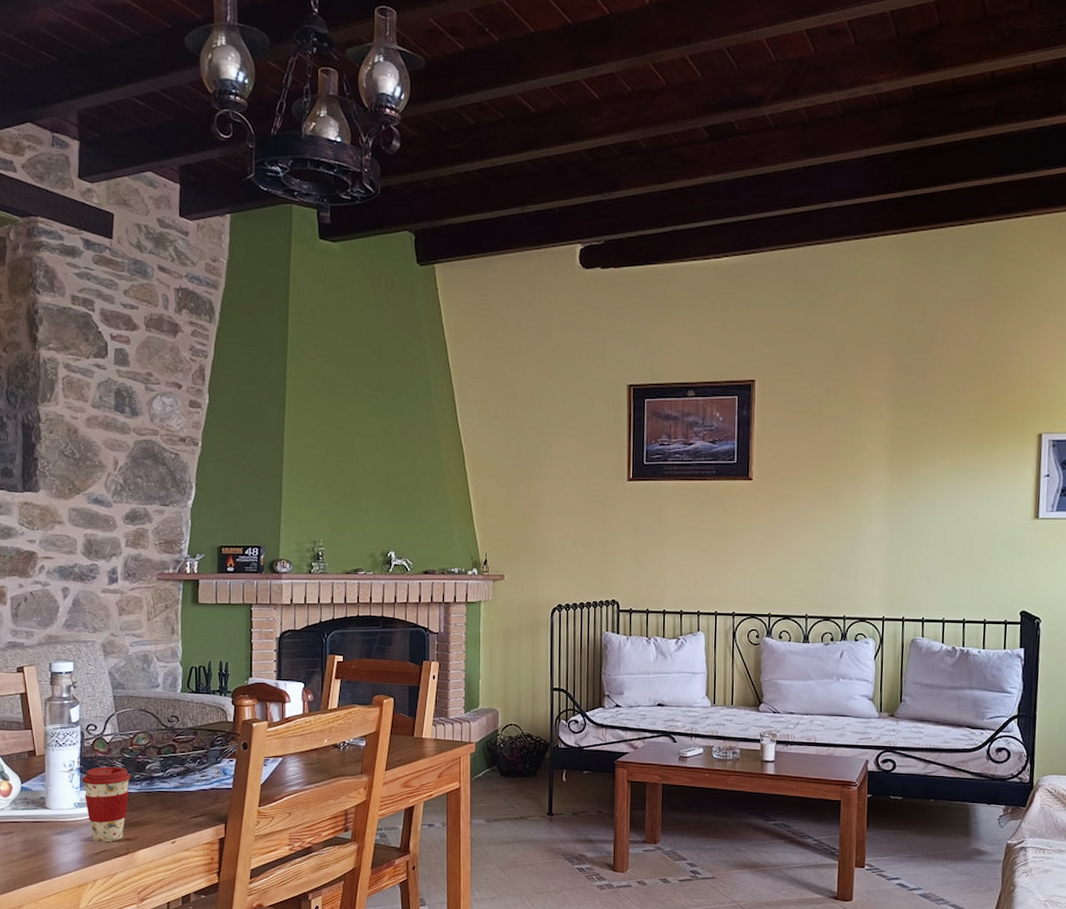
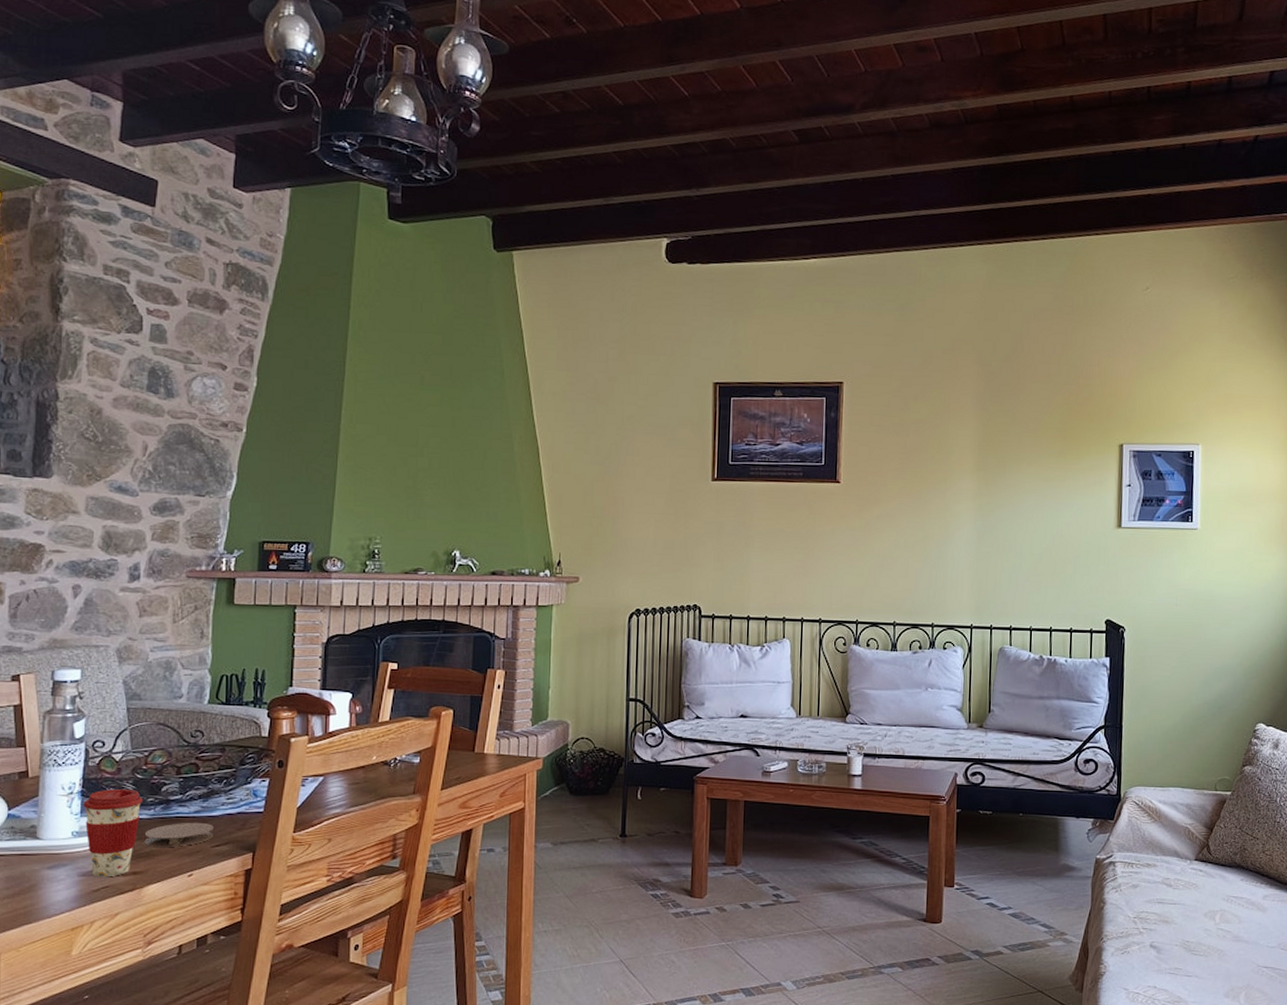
coaster: none [133,796,191,818] -> present [144,822,213,847]

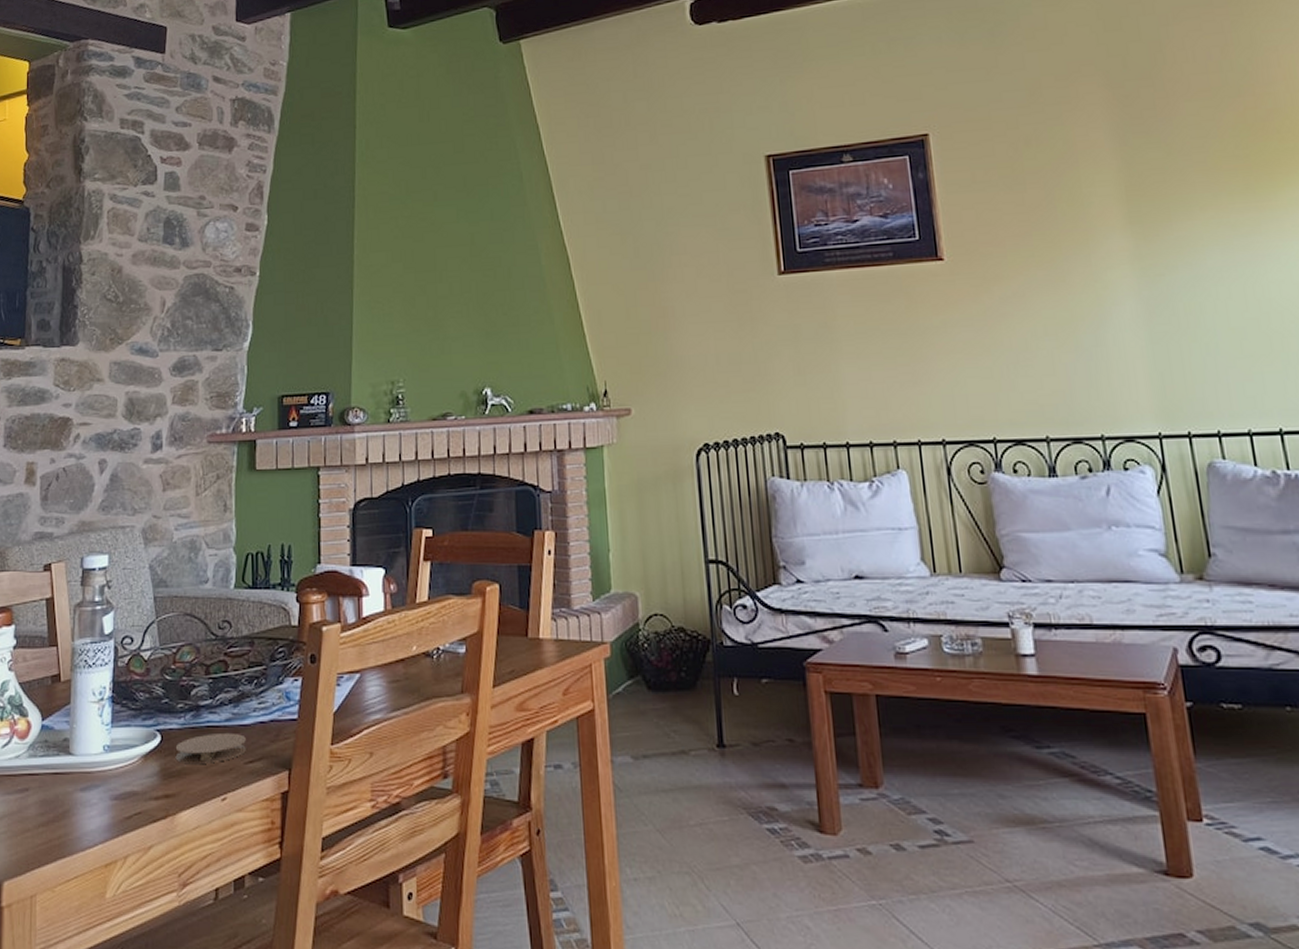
coffee cup: present [83,788,144,877] -> none [114,692,173,801]

